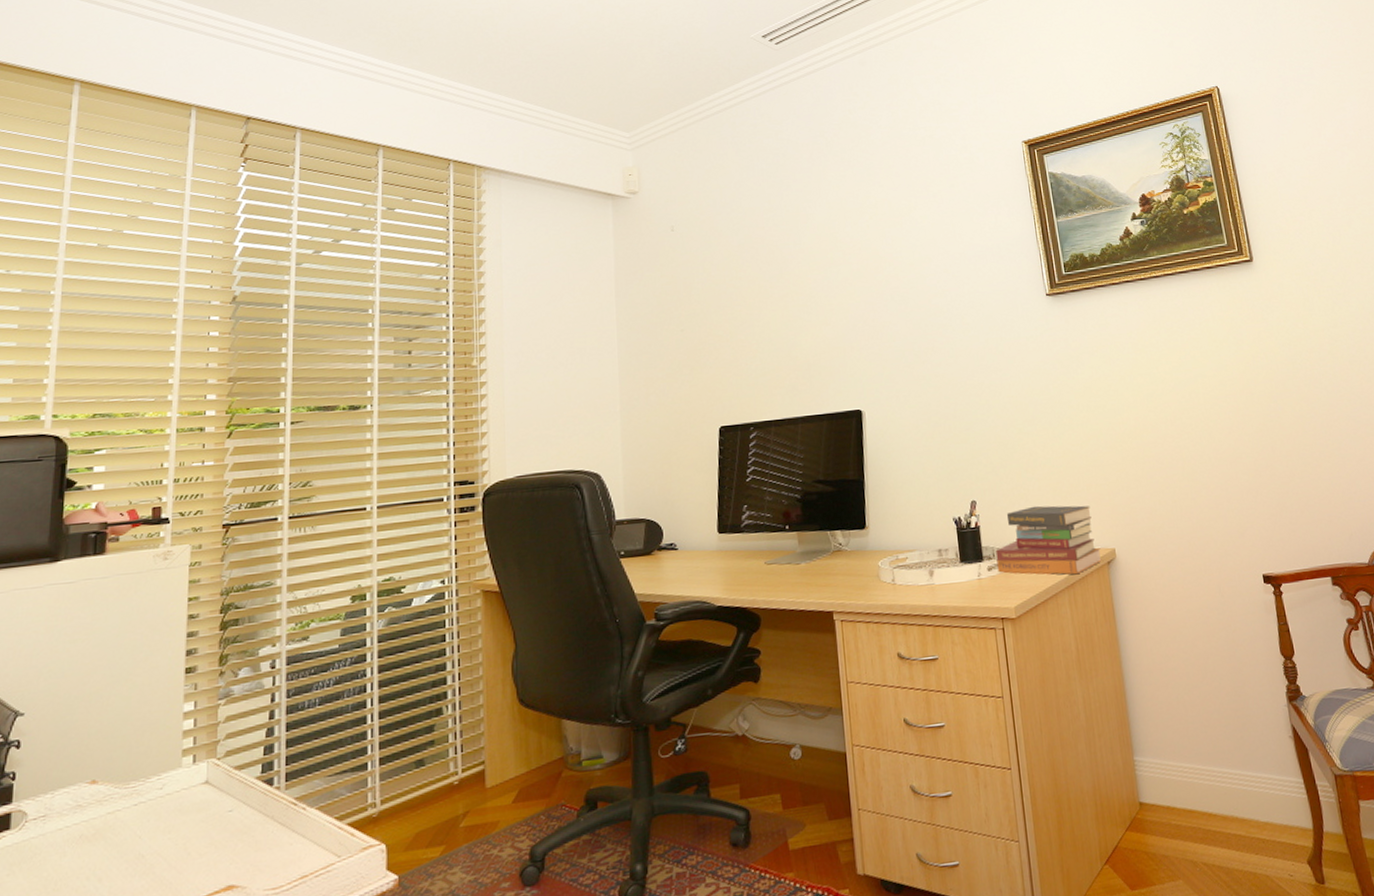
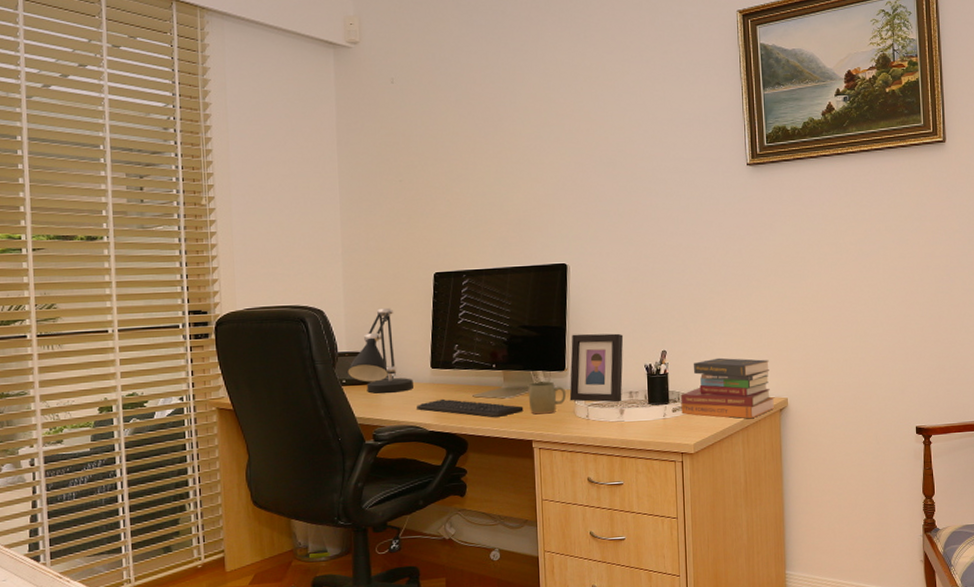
desk lamp: none [626,467,700,566] -> present [347,307,415,394]
computer keyboard: none [703,567,822,587] -> present [417,398,524,418]
mug: none [826,542,869,581] -> present [528,381,567,415]
picture frame: none [871,484,931,564] -> present [569,333,624,403]

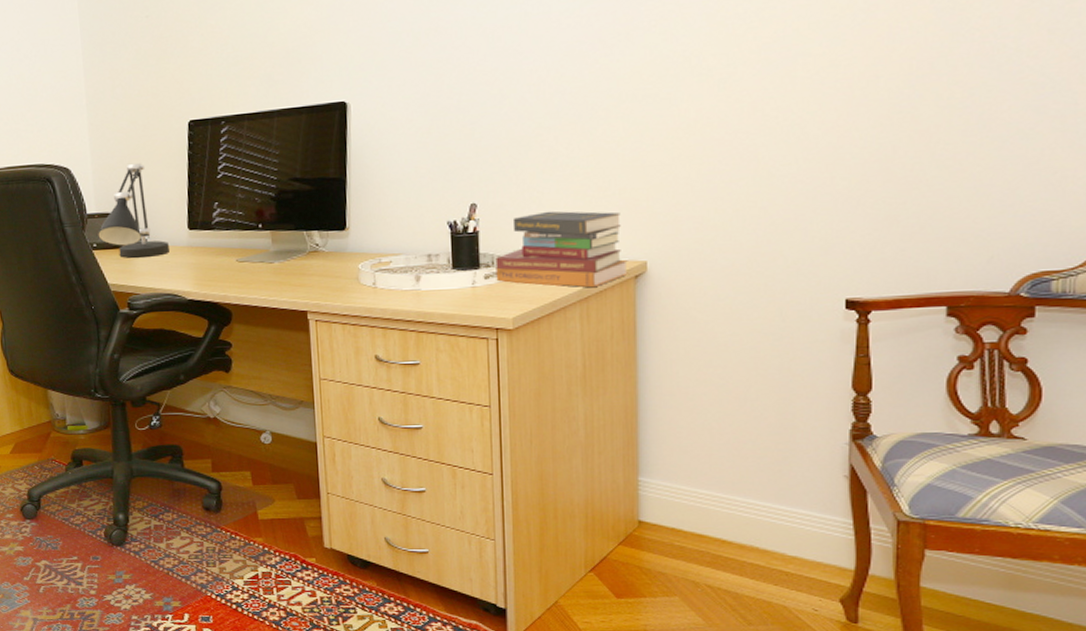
computer keyboard: present [417,398,524,418] -> none [174,263,296,286]
mug: present [528,381,567,415] -> none [301,243,348,282]
picture frame: present [569,333,624,403] -> none [351,184,420,268]

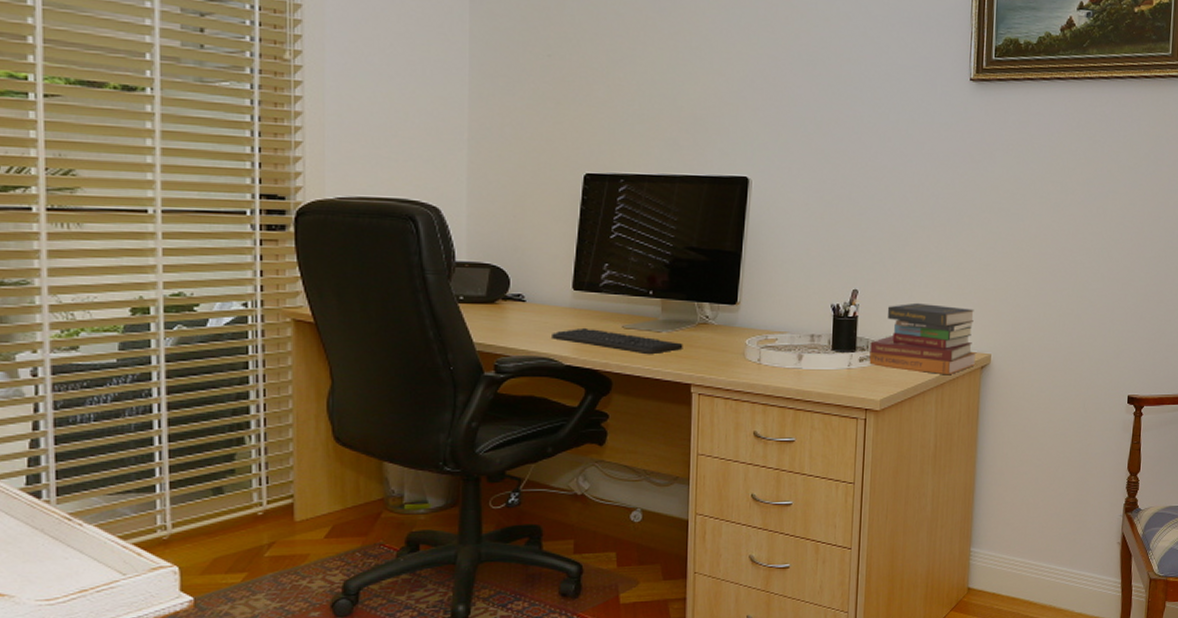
desk lamp: present [98,162,171,258] -> none [467,211,551,316]
computer keyboard: none [174,263,296,286] -> present [552,327,683,355]

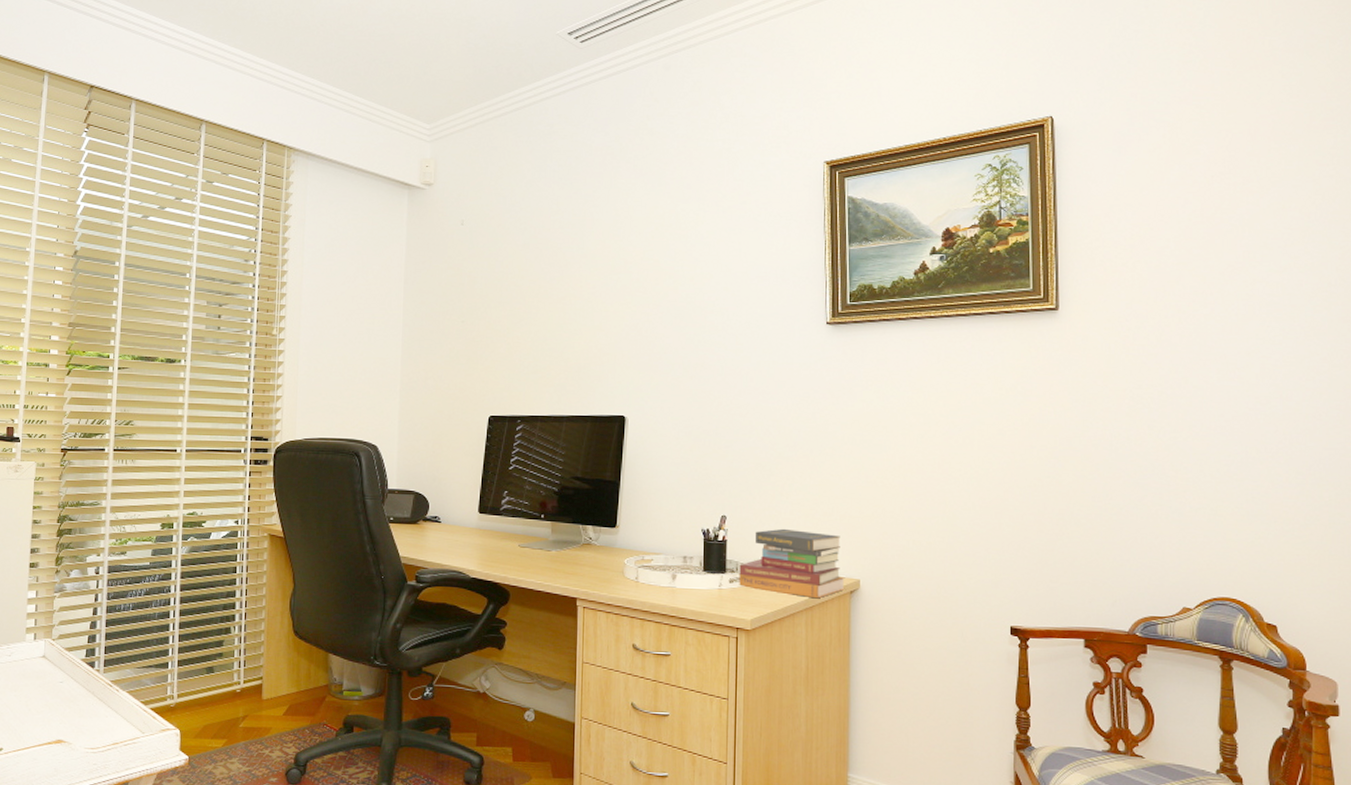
computer keyboard: present [552,327,683,355] -> none [461,545,570,571]

